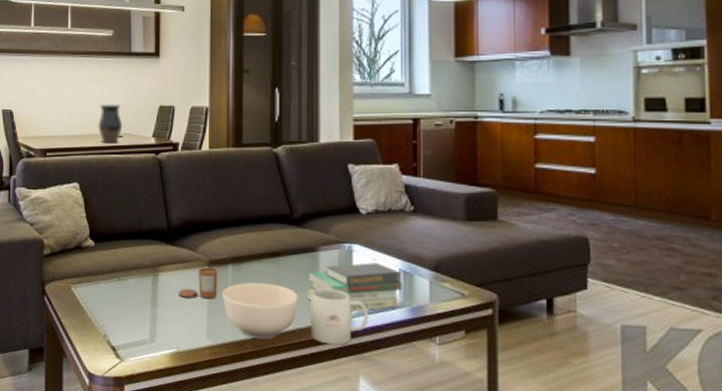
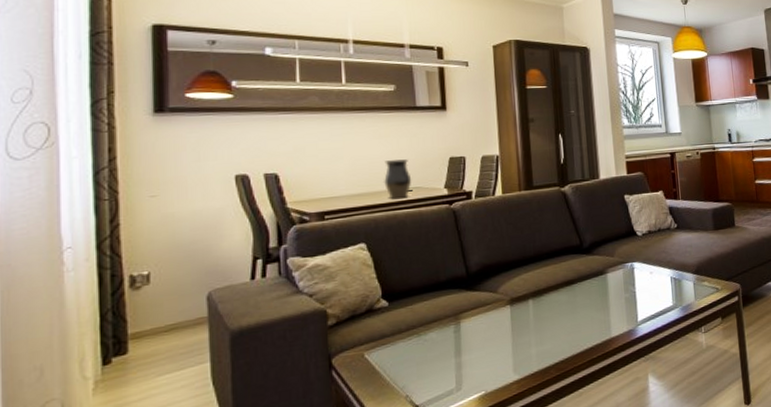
candle: present [179,266,218,299] -> none [482,304,521,340]
bowl: present [222,282,298,339] -> none [525,309,594,363]
books: present [306,262,402,312] -> none [599,275,674,321]
mug: present [309,288,369,345] -> none [603,303,652,354]

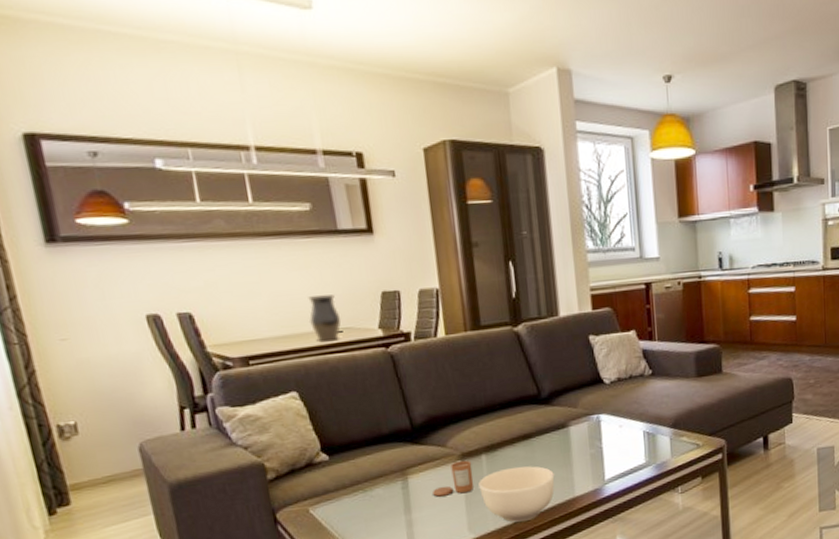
candle: none [482,304,521,340] -> present [433,460,474,497]
bowl: none [525,309,594,363] -> present [478,466,555,523]

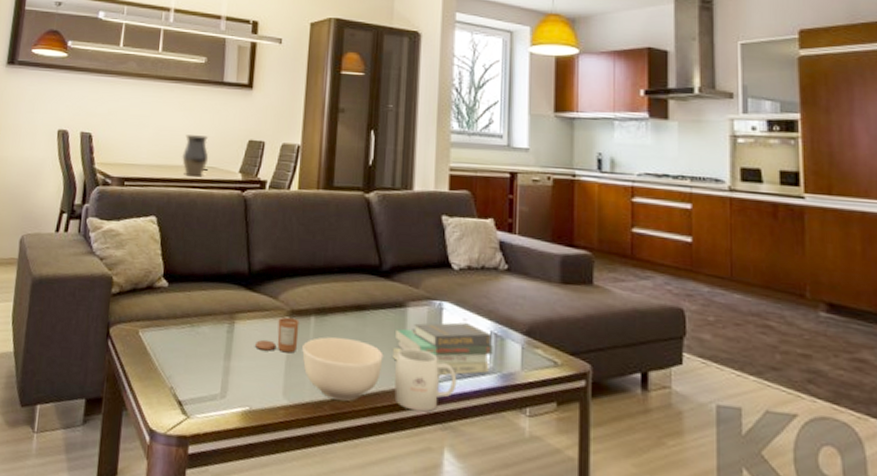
books: none [561,429,647,479] -> present [391,322,493,376]
mug: none [565,460,621,514] -> present [394,348,457,412]

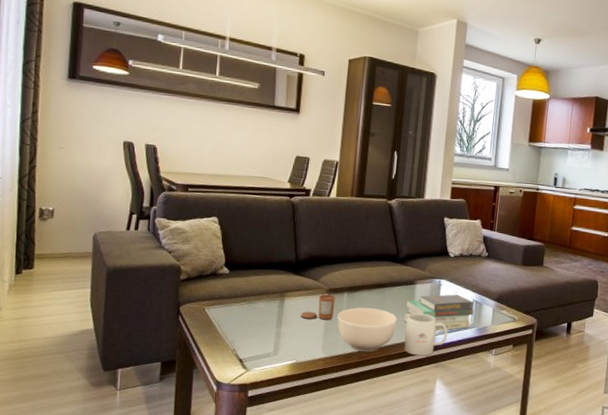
vase: present [181,135,209,178] -> none [238,150,262,186]

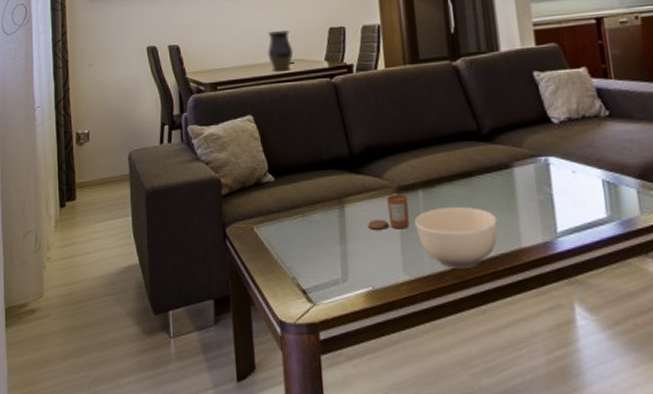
vase: none [238,150,262,186] -> present [266,30,294,72]
books: present [403,294,474,331] -> none [504,175,609,231]
mug: present [404,313,448,356] -> none [510,207,577,270]

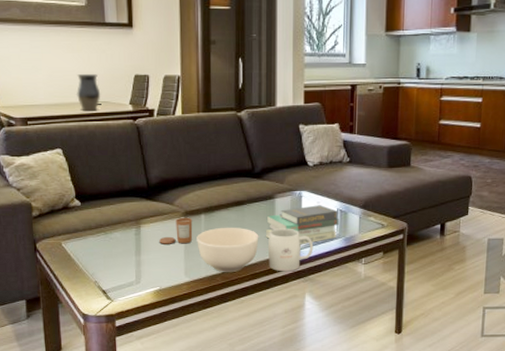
books: none [504,175,609,231] -> present [265,205,339,245]
mug: none [510,207,577,270] -> present [267,228,314,272]

